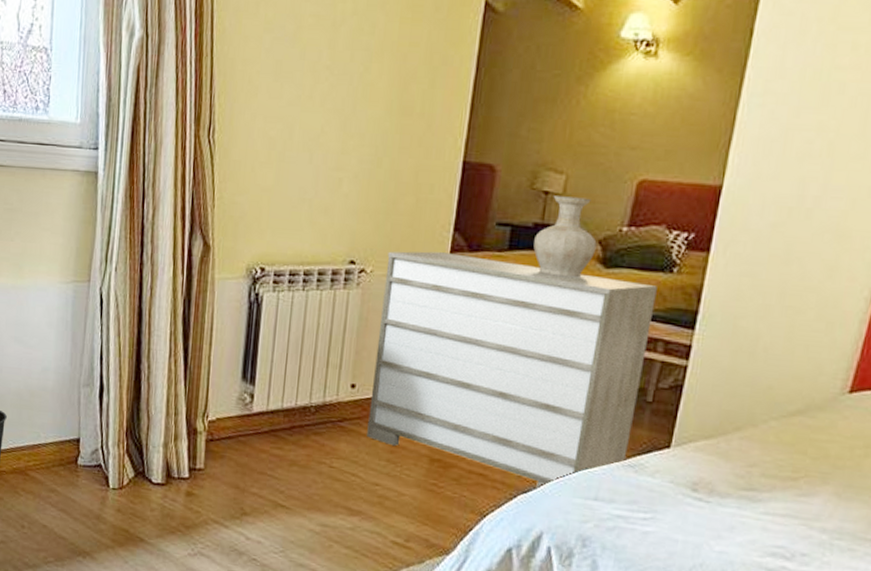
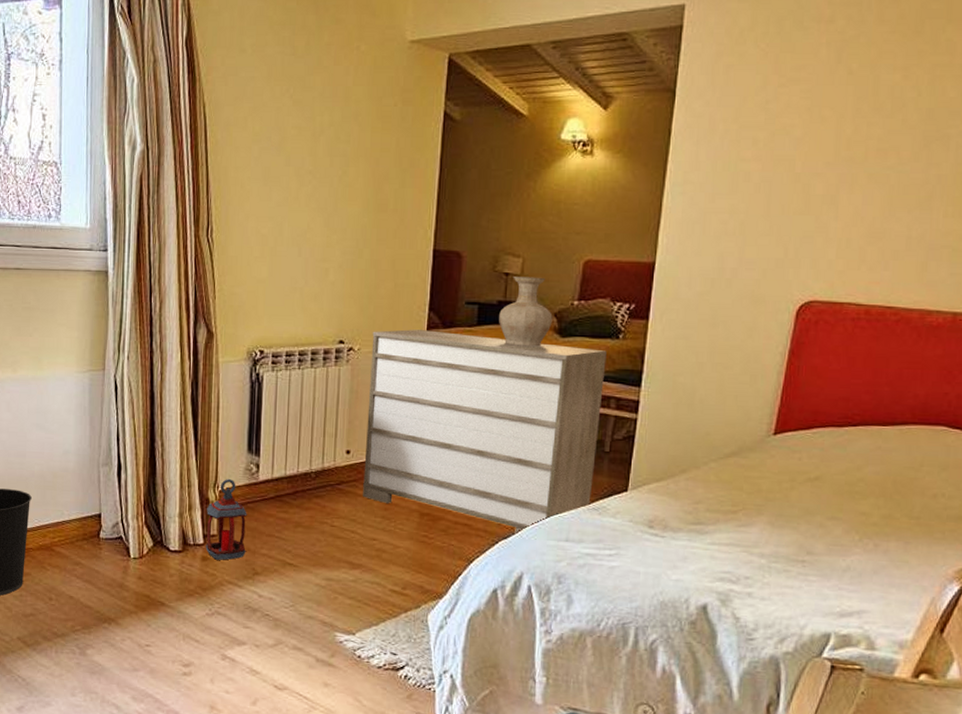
lantern: none [190,408,238,497] -> present [205,479,247,560]

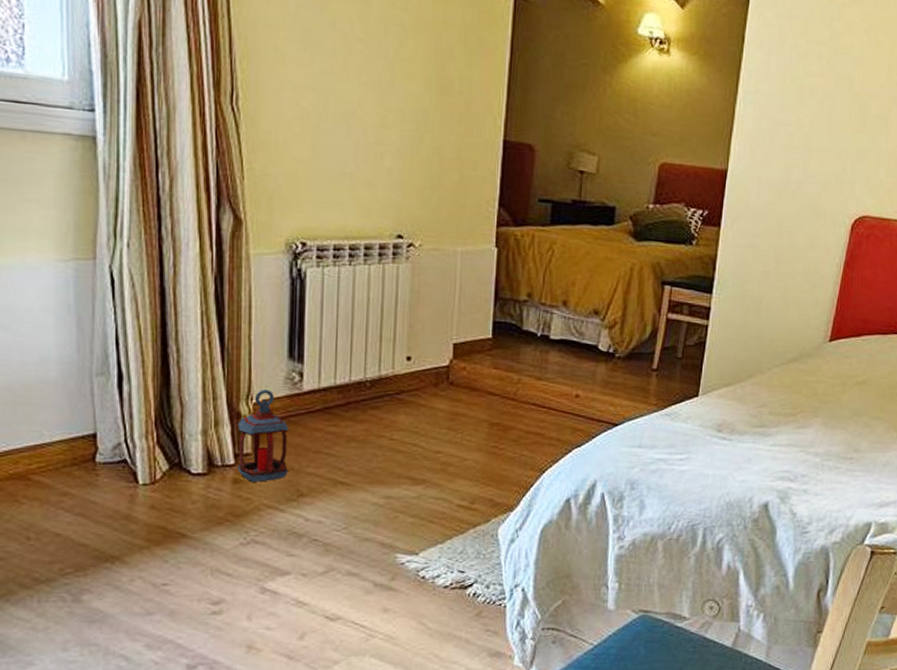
dresser: present [363,329,607,535] -> none [426,226,680,442]
vase: present [499,276,553,347] -> none [573,175,628,250]

